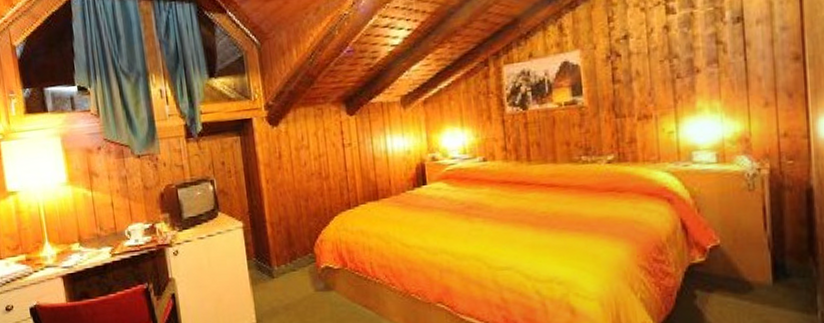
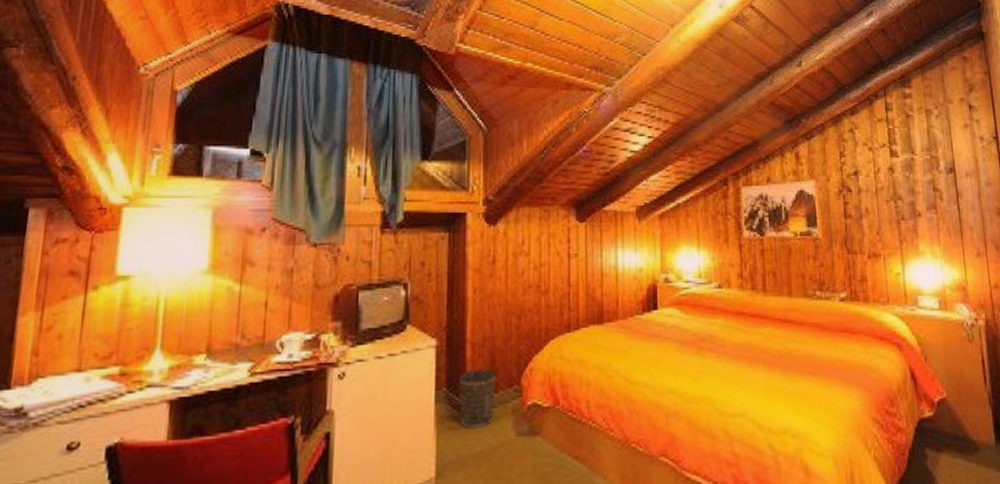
wastebasket: none [264,242,295,287] -> present [459,368,496,429]

